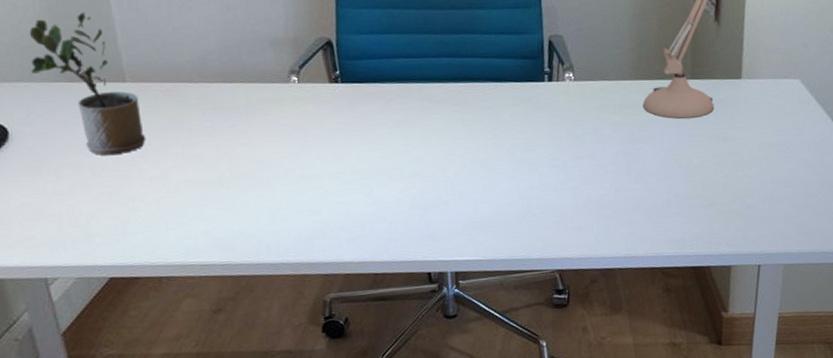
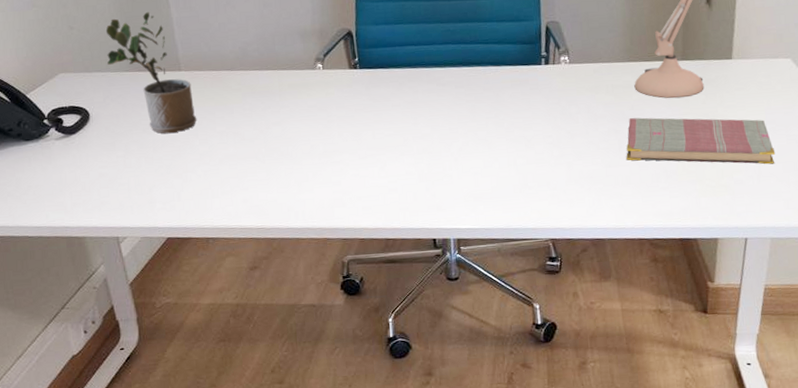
binder: none [635,139,787,188] -> present [626,117,776,165]

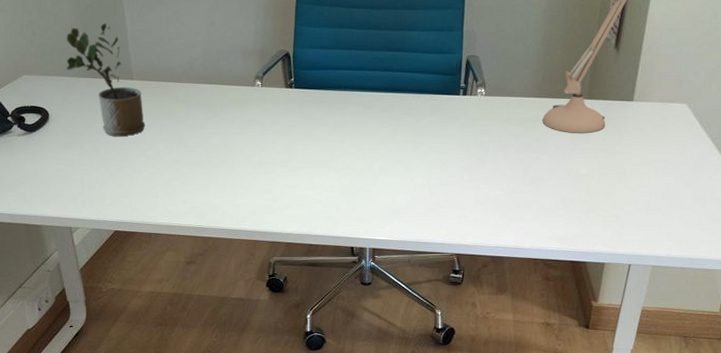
binder: present [626,117,776,165] -> none [529,149,664,200]

